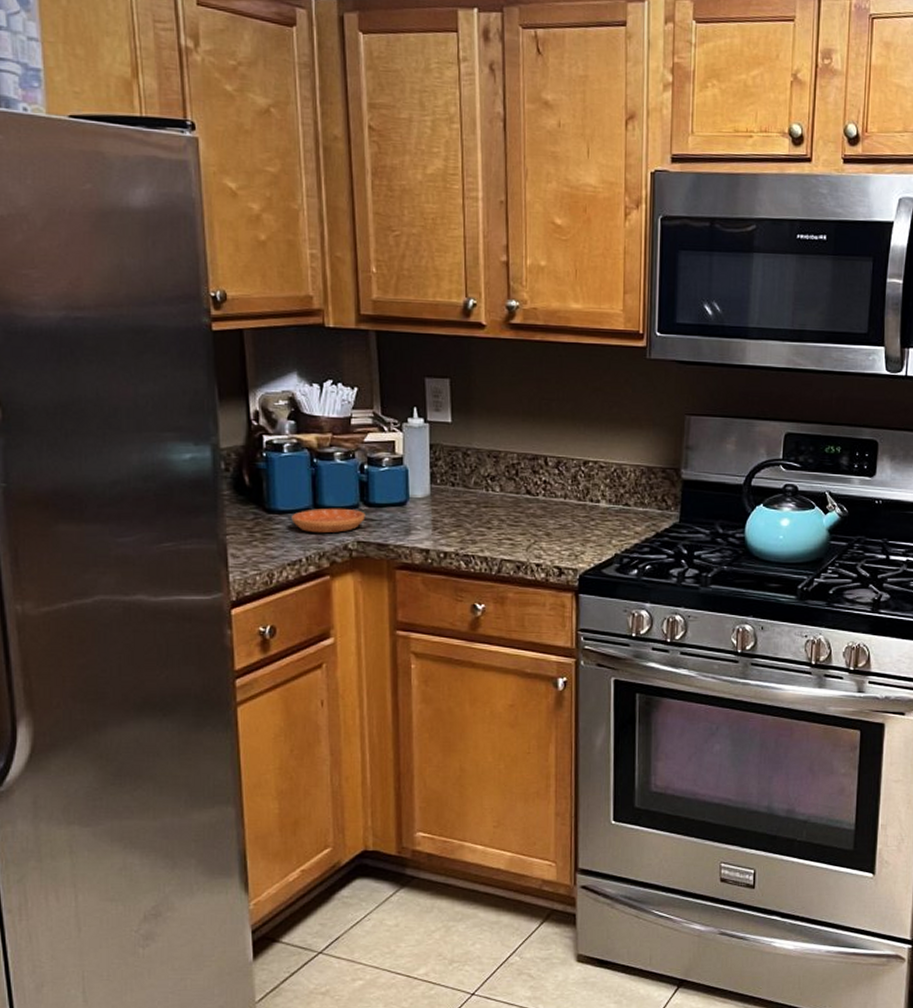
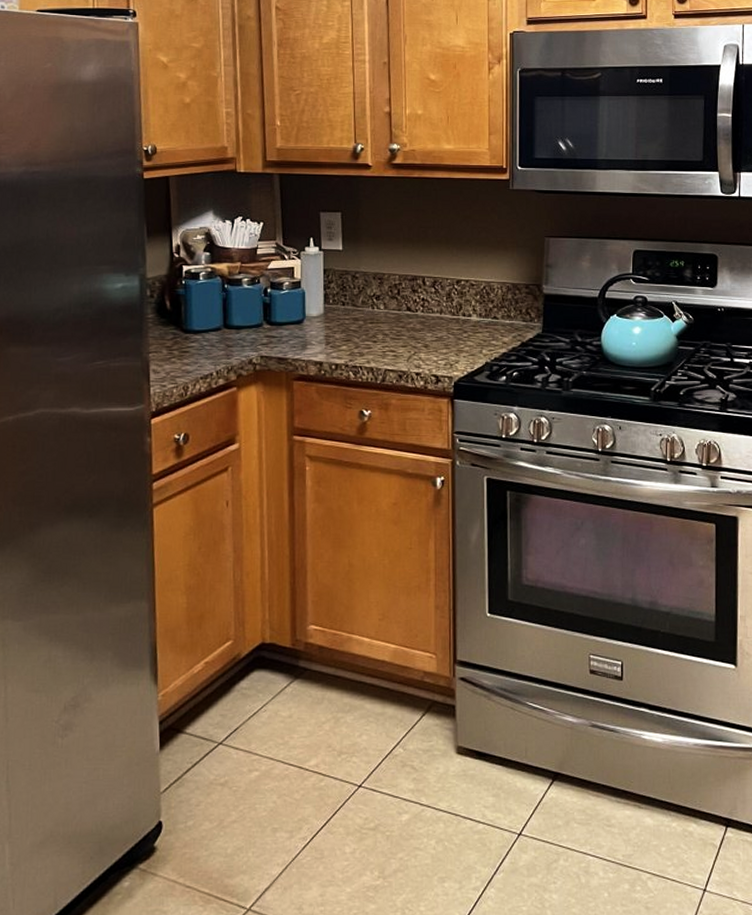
saucer: present [291,508,366,534] -> none [205,327,268,350]

